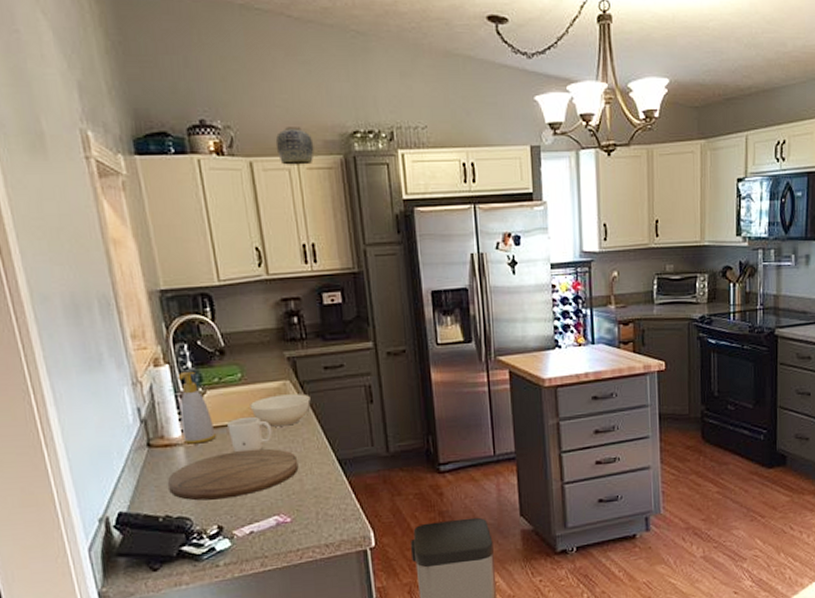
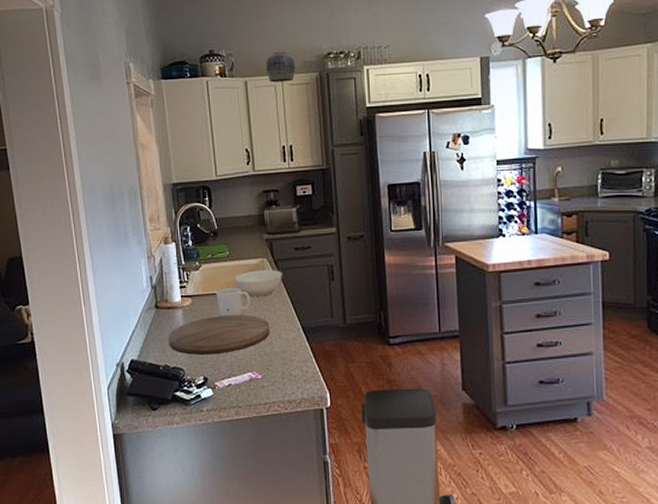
soap bottle: present [178,371,216,444] -> none [181,248,207,308]
toaster: none [282,314,332,352] -> present [263,204,303,235]

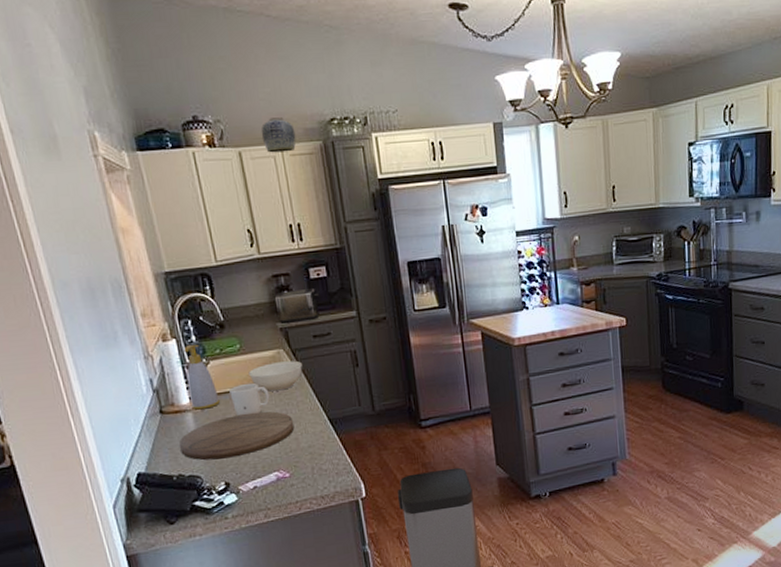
soap bottle: none [181,248,207,308] -> present [184,344,220,410]

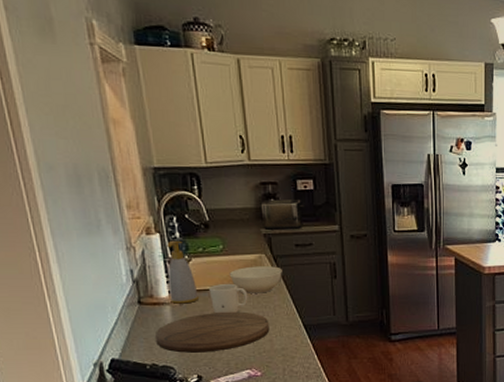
decorative jar: present [260,117,297,153] -> none [261,30,295,65]

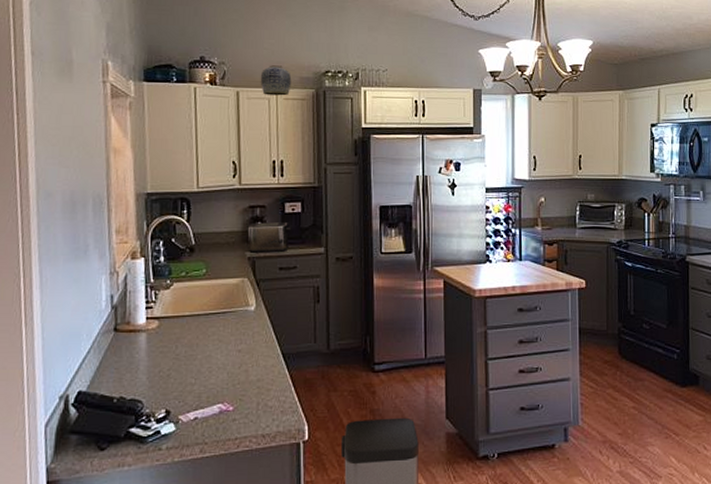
cutting board: present [155,311,270,353] -> none [127,339,247,385]
soap bottle: present [167,240,199,304] -> none [146,265,176,331]
mug: present [209,283,248,314] -> none [187,308,227,342]
bowl: present [229,266,282,293] -> none [209,291,264,319]
decorative jar: none [261,30,295,65] -> present [260,65,292,96]

